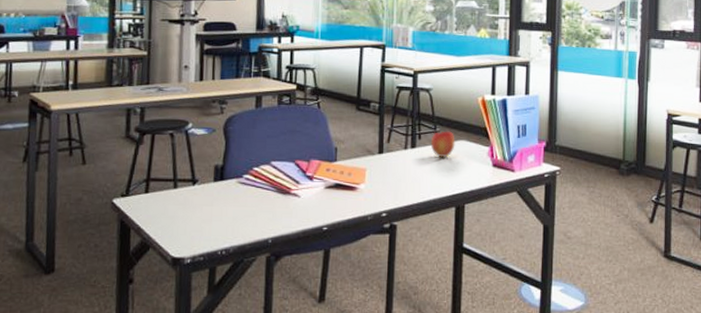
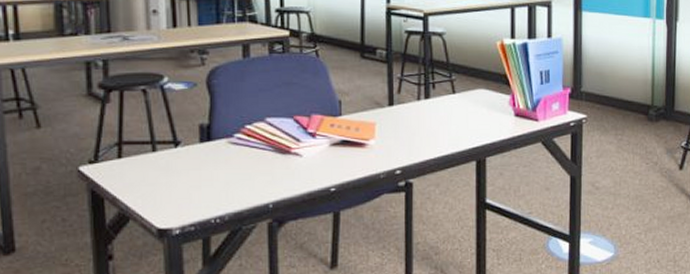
apple: present [430,131,455,158] -> none [446,79,473,109]

